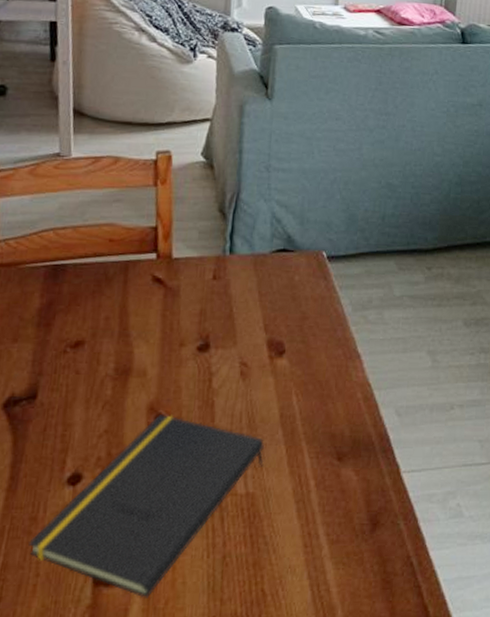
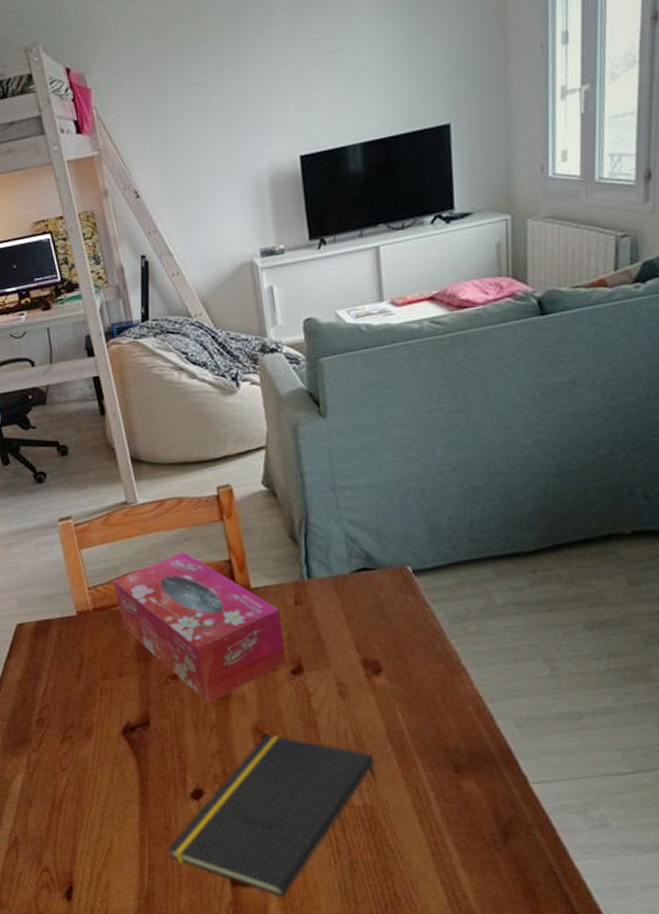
tissue box: none [27,212,197,377] -> present [113,551,287,703]

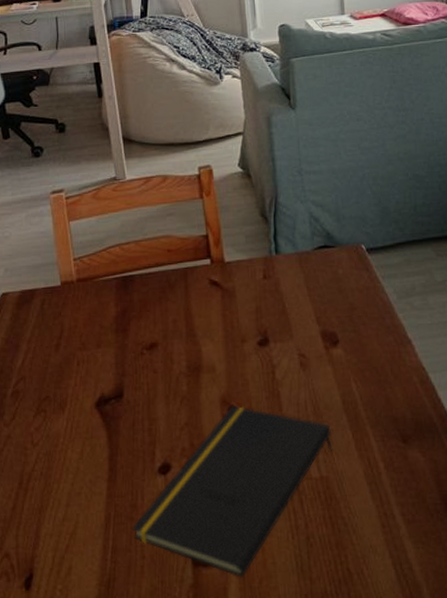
tissue box: present [113,551,287,703] -> none [98,226,254,374]

